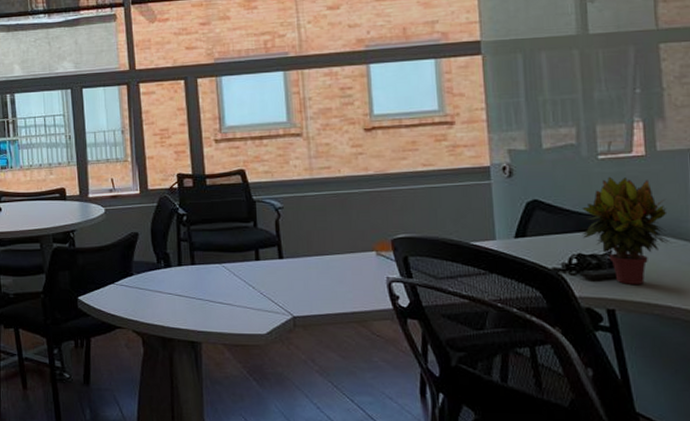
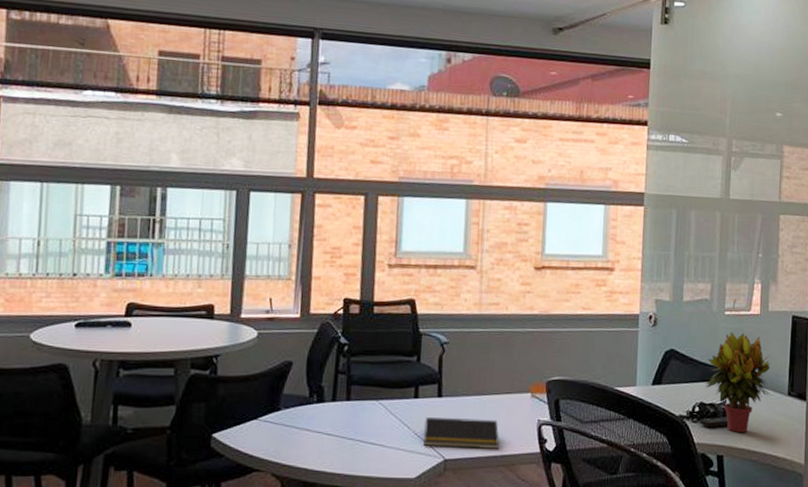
notepad: none [268,277,348,307] -> present [423,417,499,450]

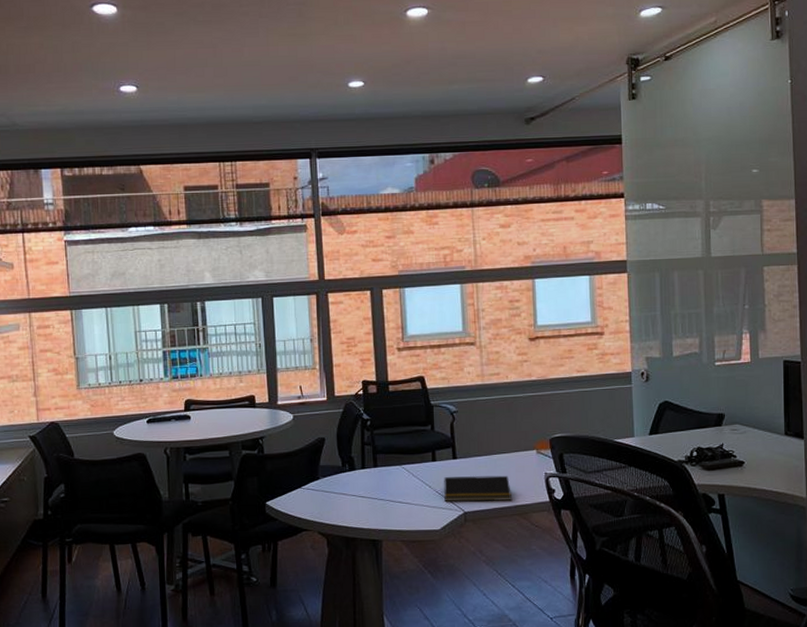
potted plant: present [705,331,771,432] -> none [701,380,767,472]

